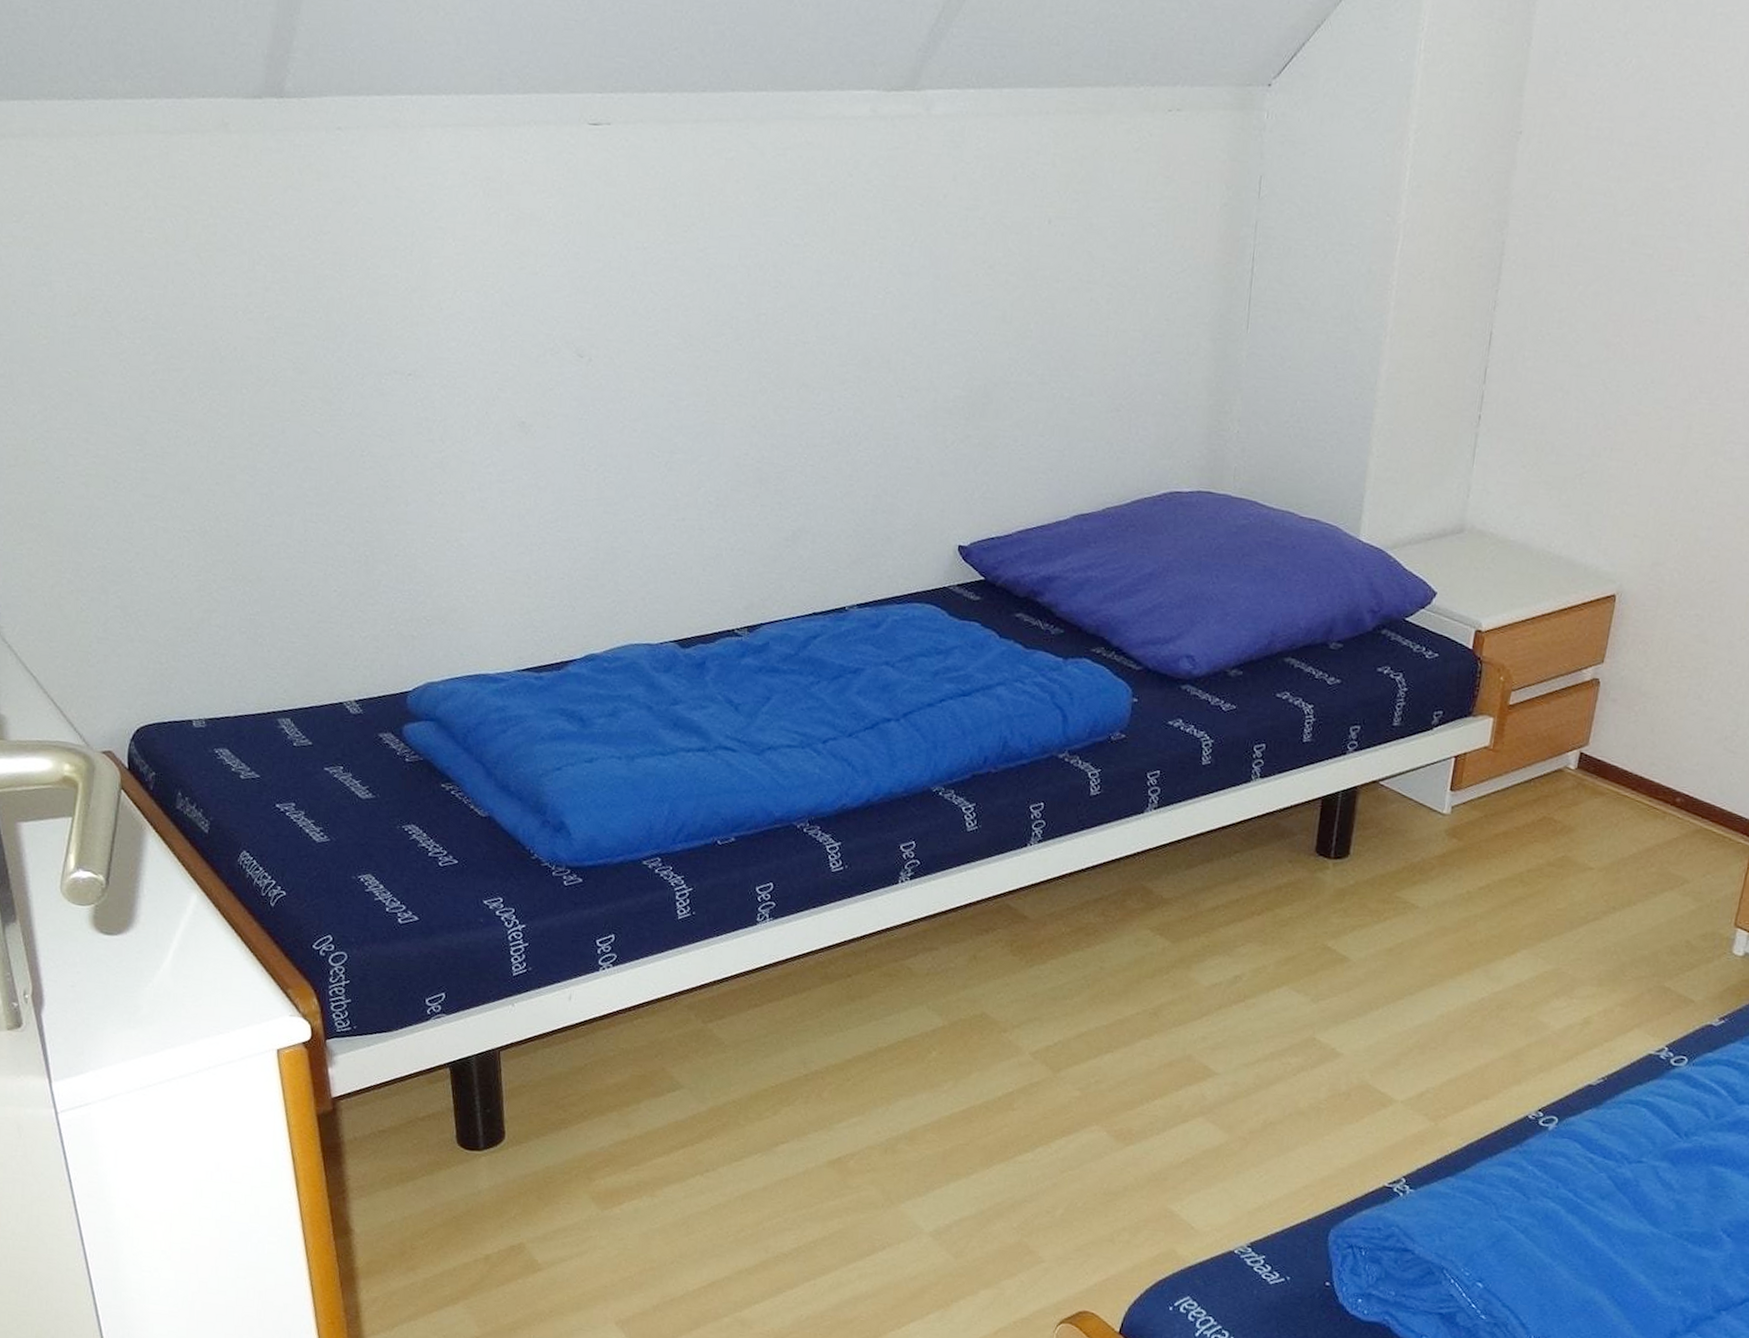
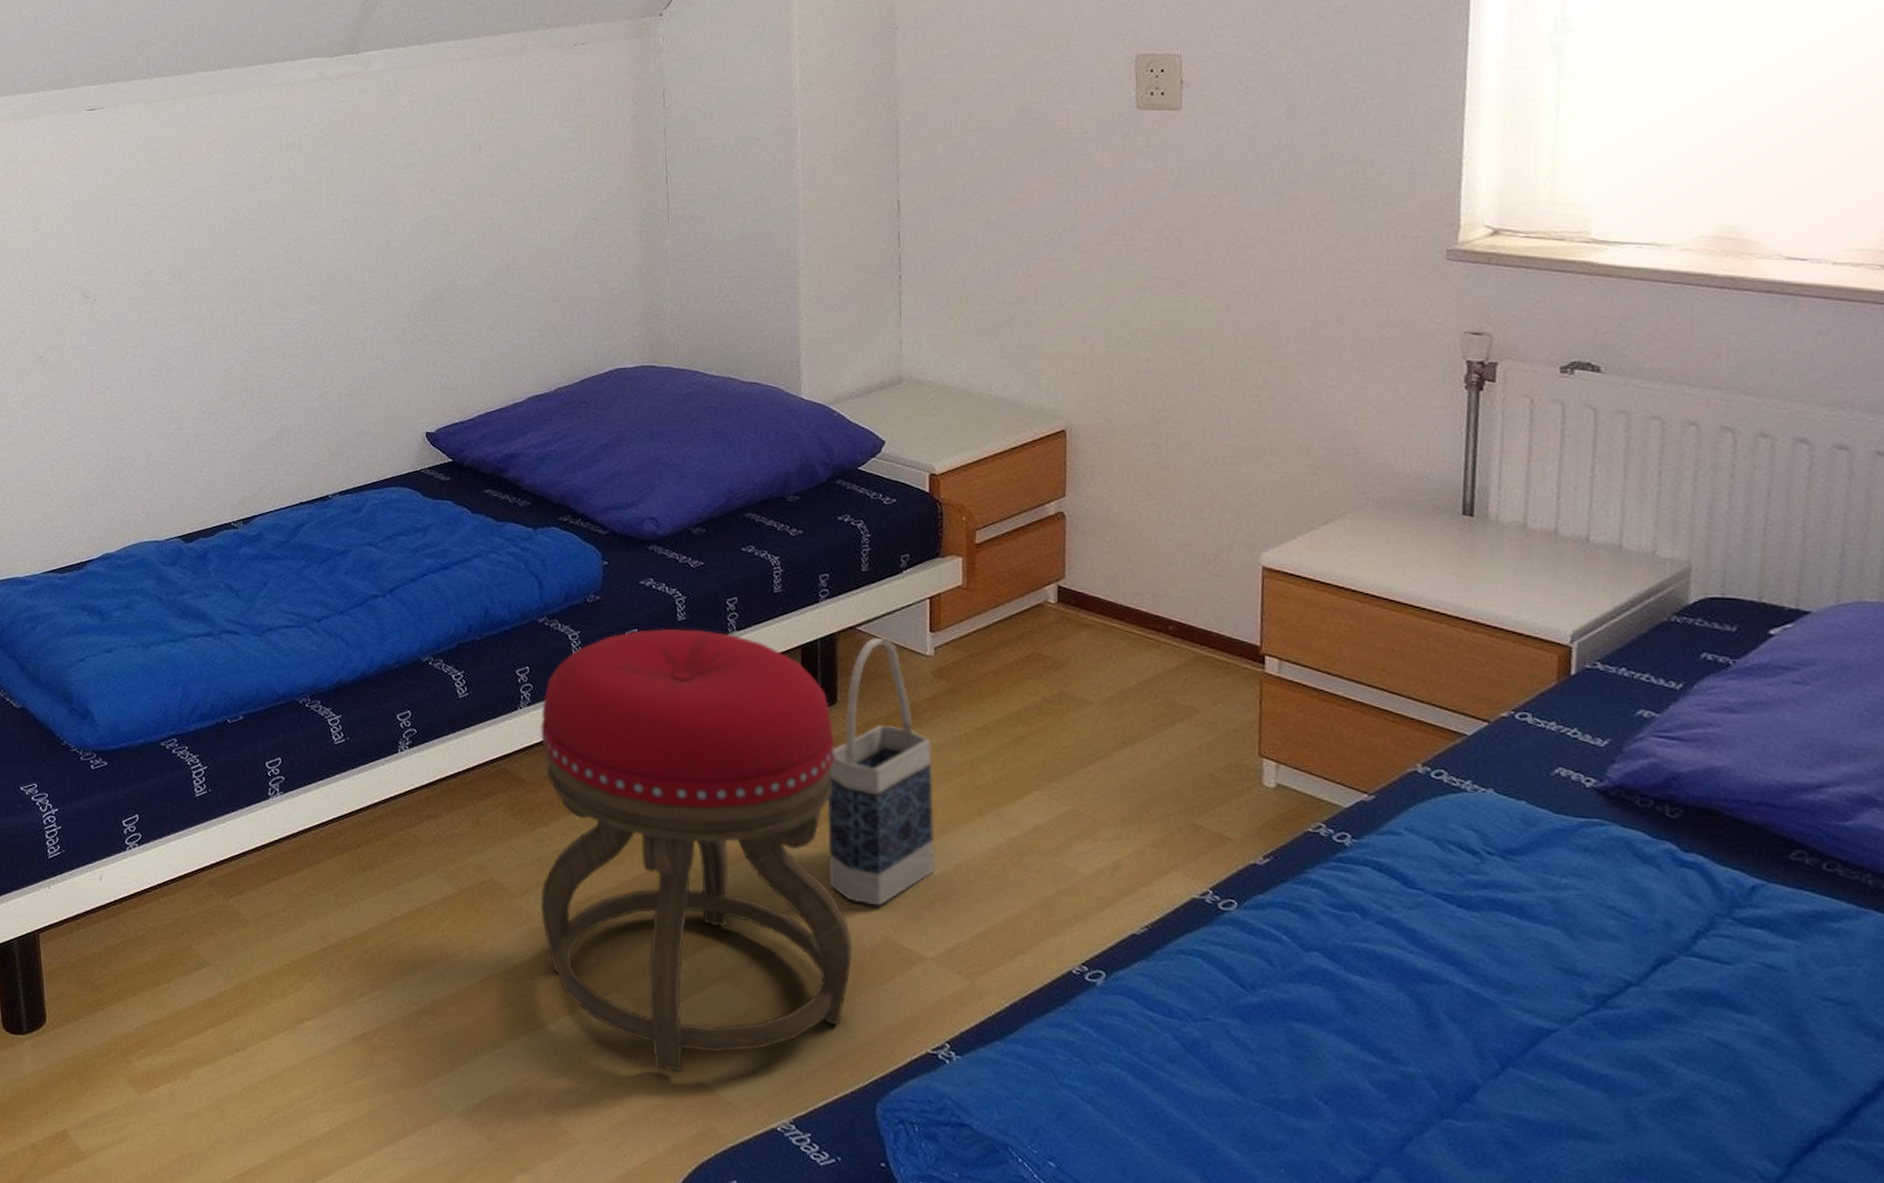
stool: none [1030,771,1342,1199] -> present [541,629,852,1072]
bag: none [1316,793,1434,1052] -> present [827,637,936,906]

